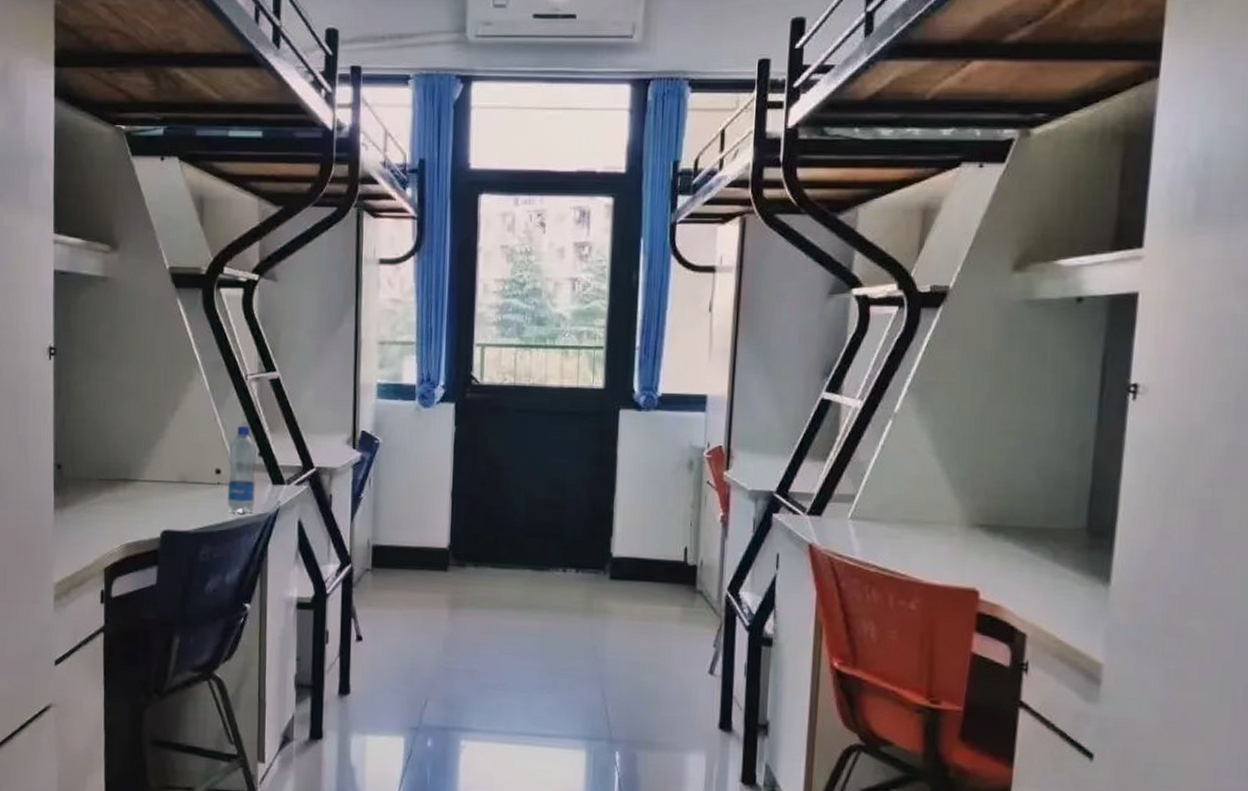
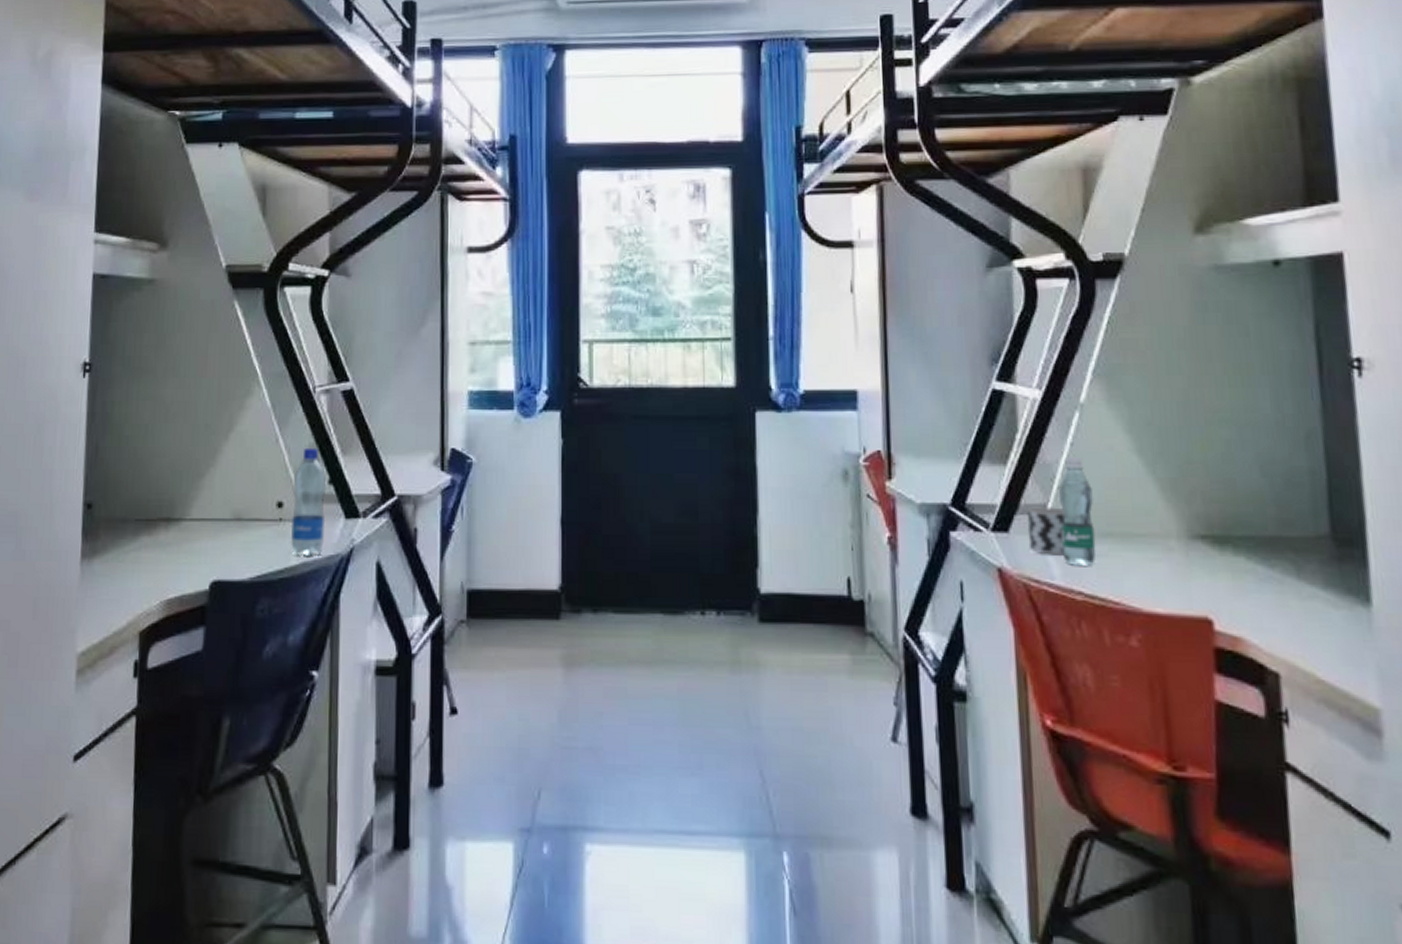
cup: none [836,495,869,536] -> present [1026,505,1065,555]
bottle: none [863,456,895,545] -> present [1058,456,1097,566]

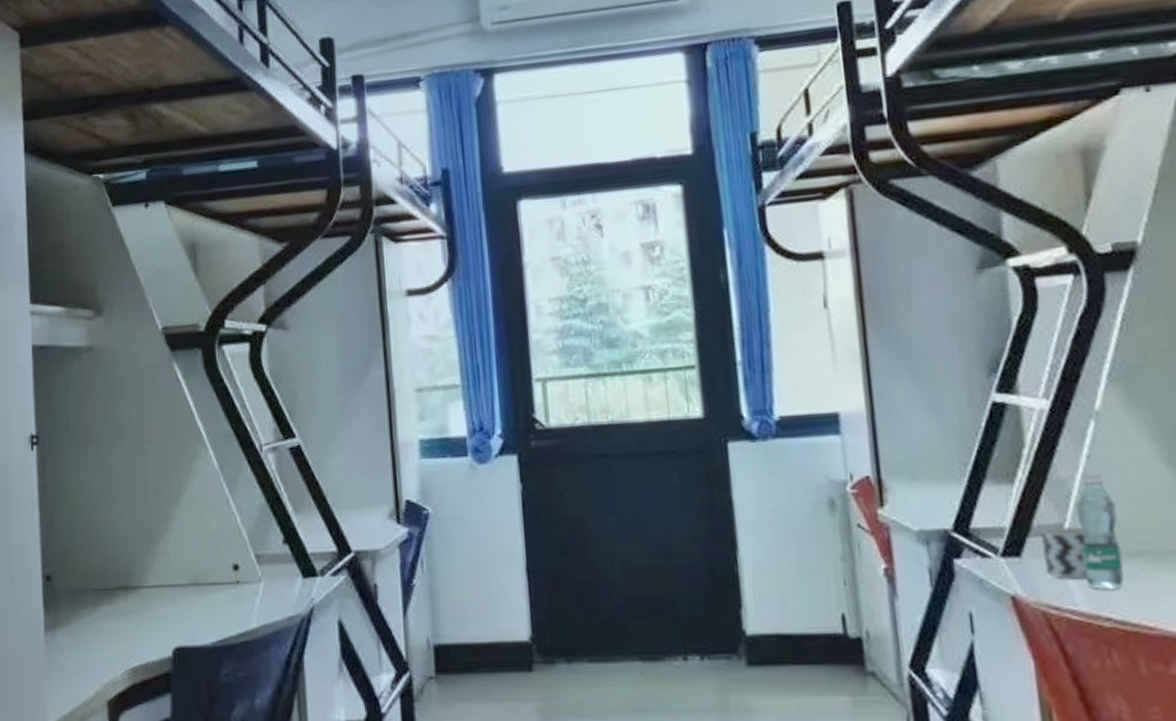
bottle: present [290,447,327,557] -> none [247,507,283,619]

